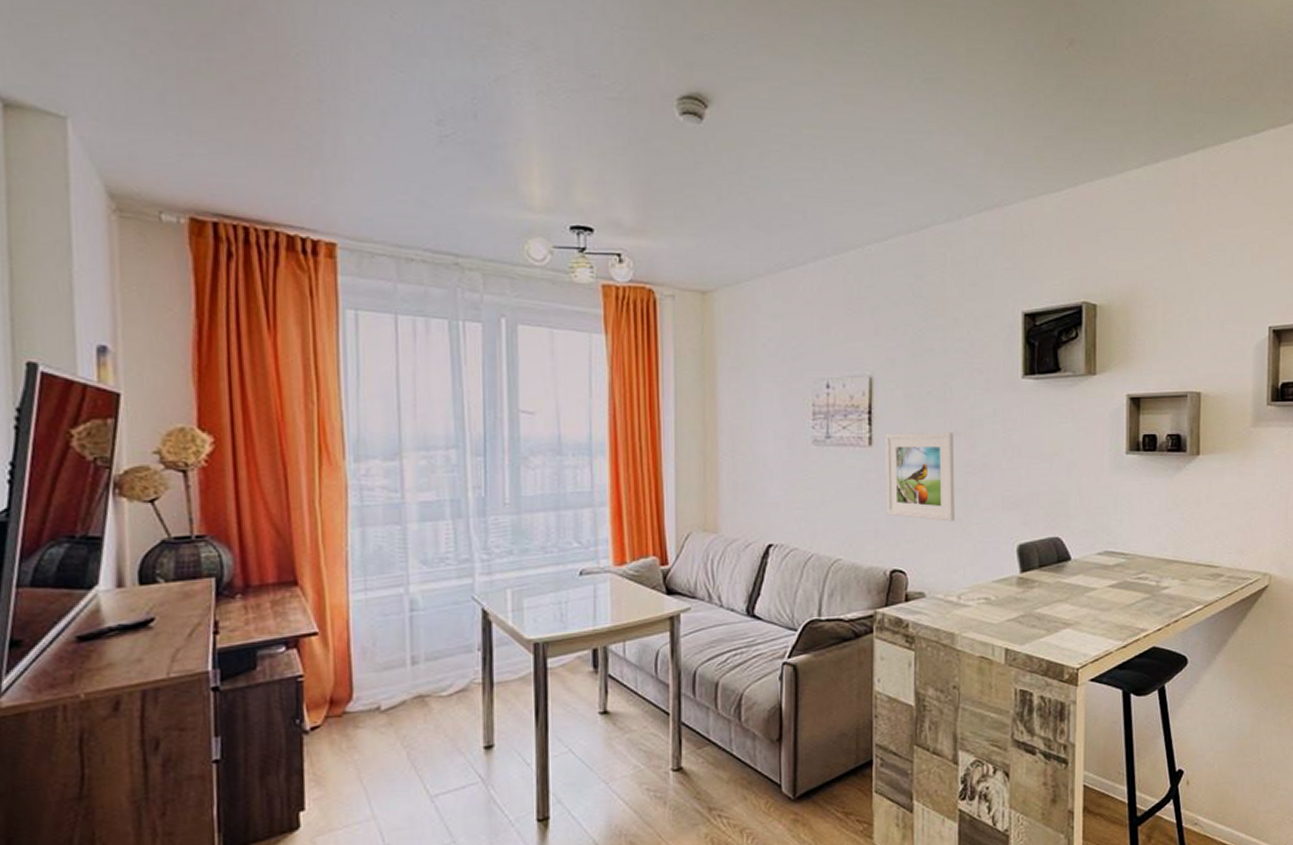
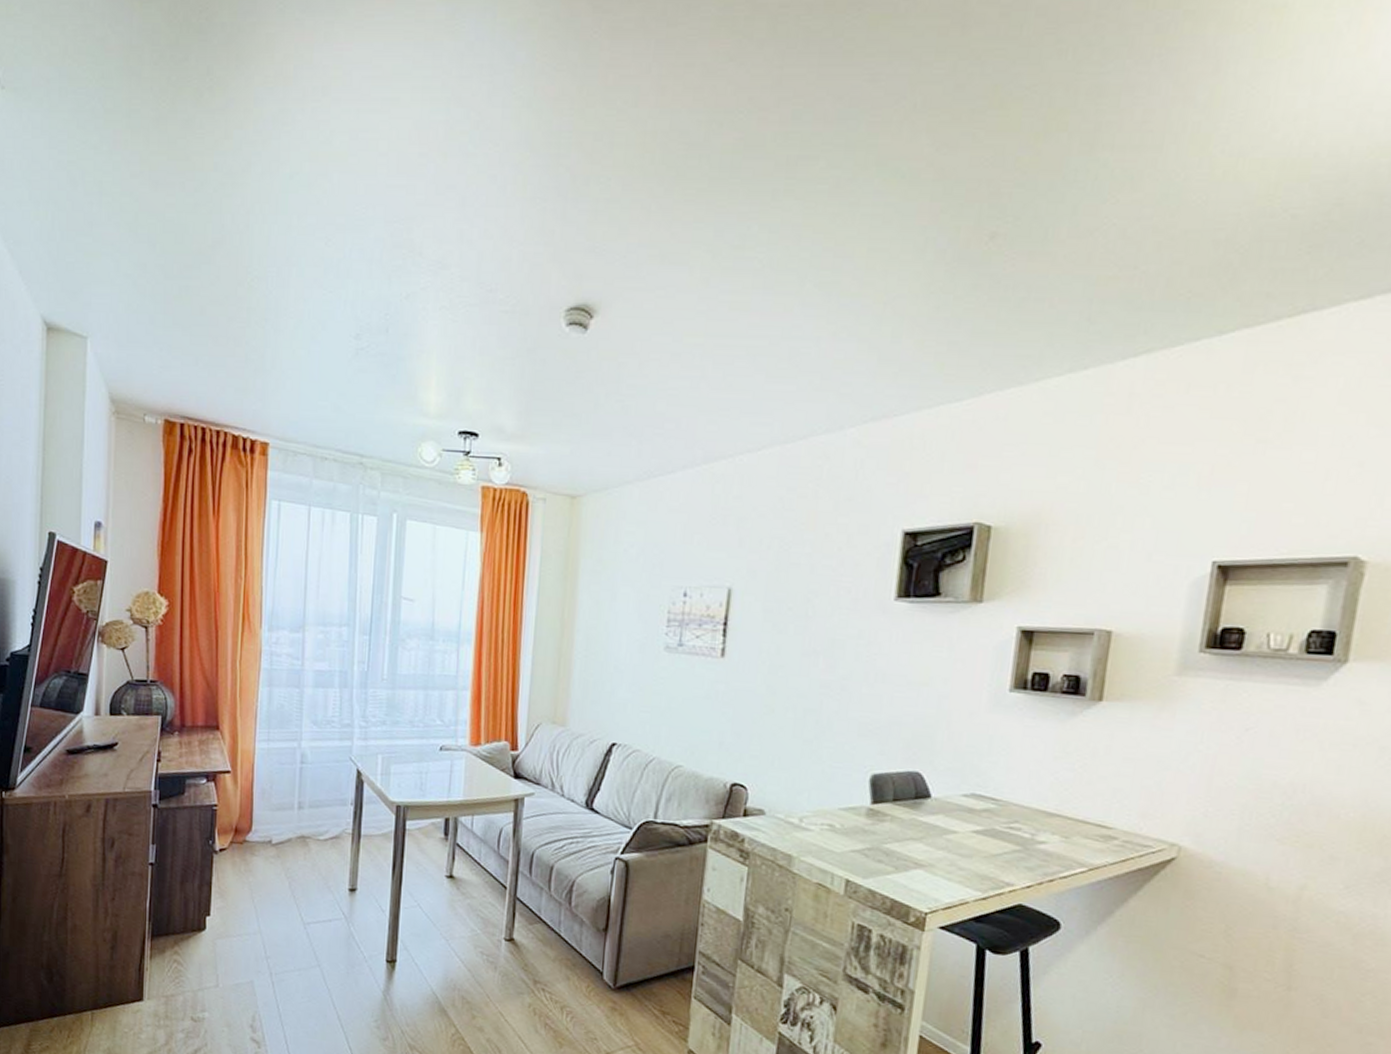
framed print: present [885,432,955,522] -> none [733,646,812,742]

